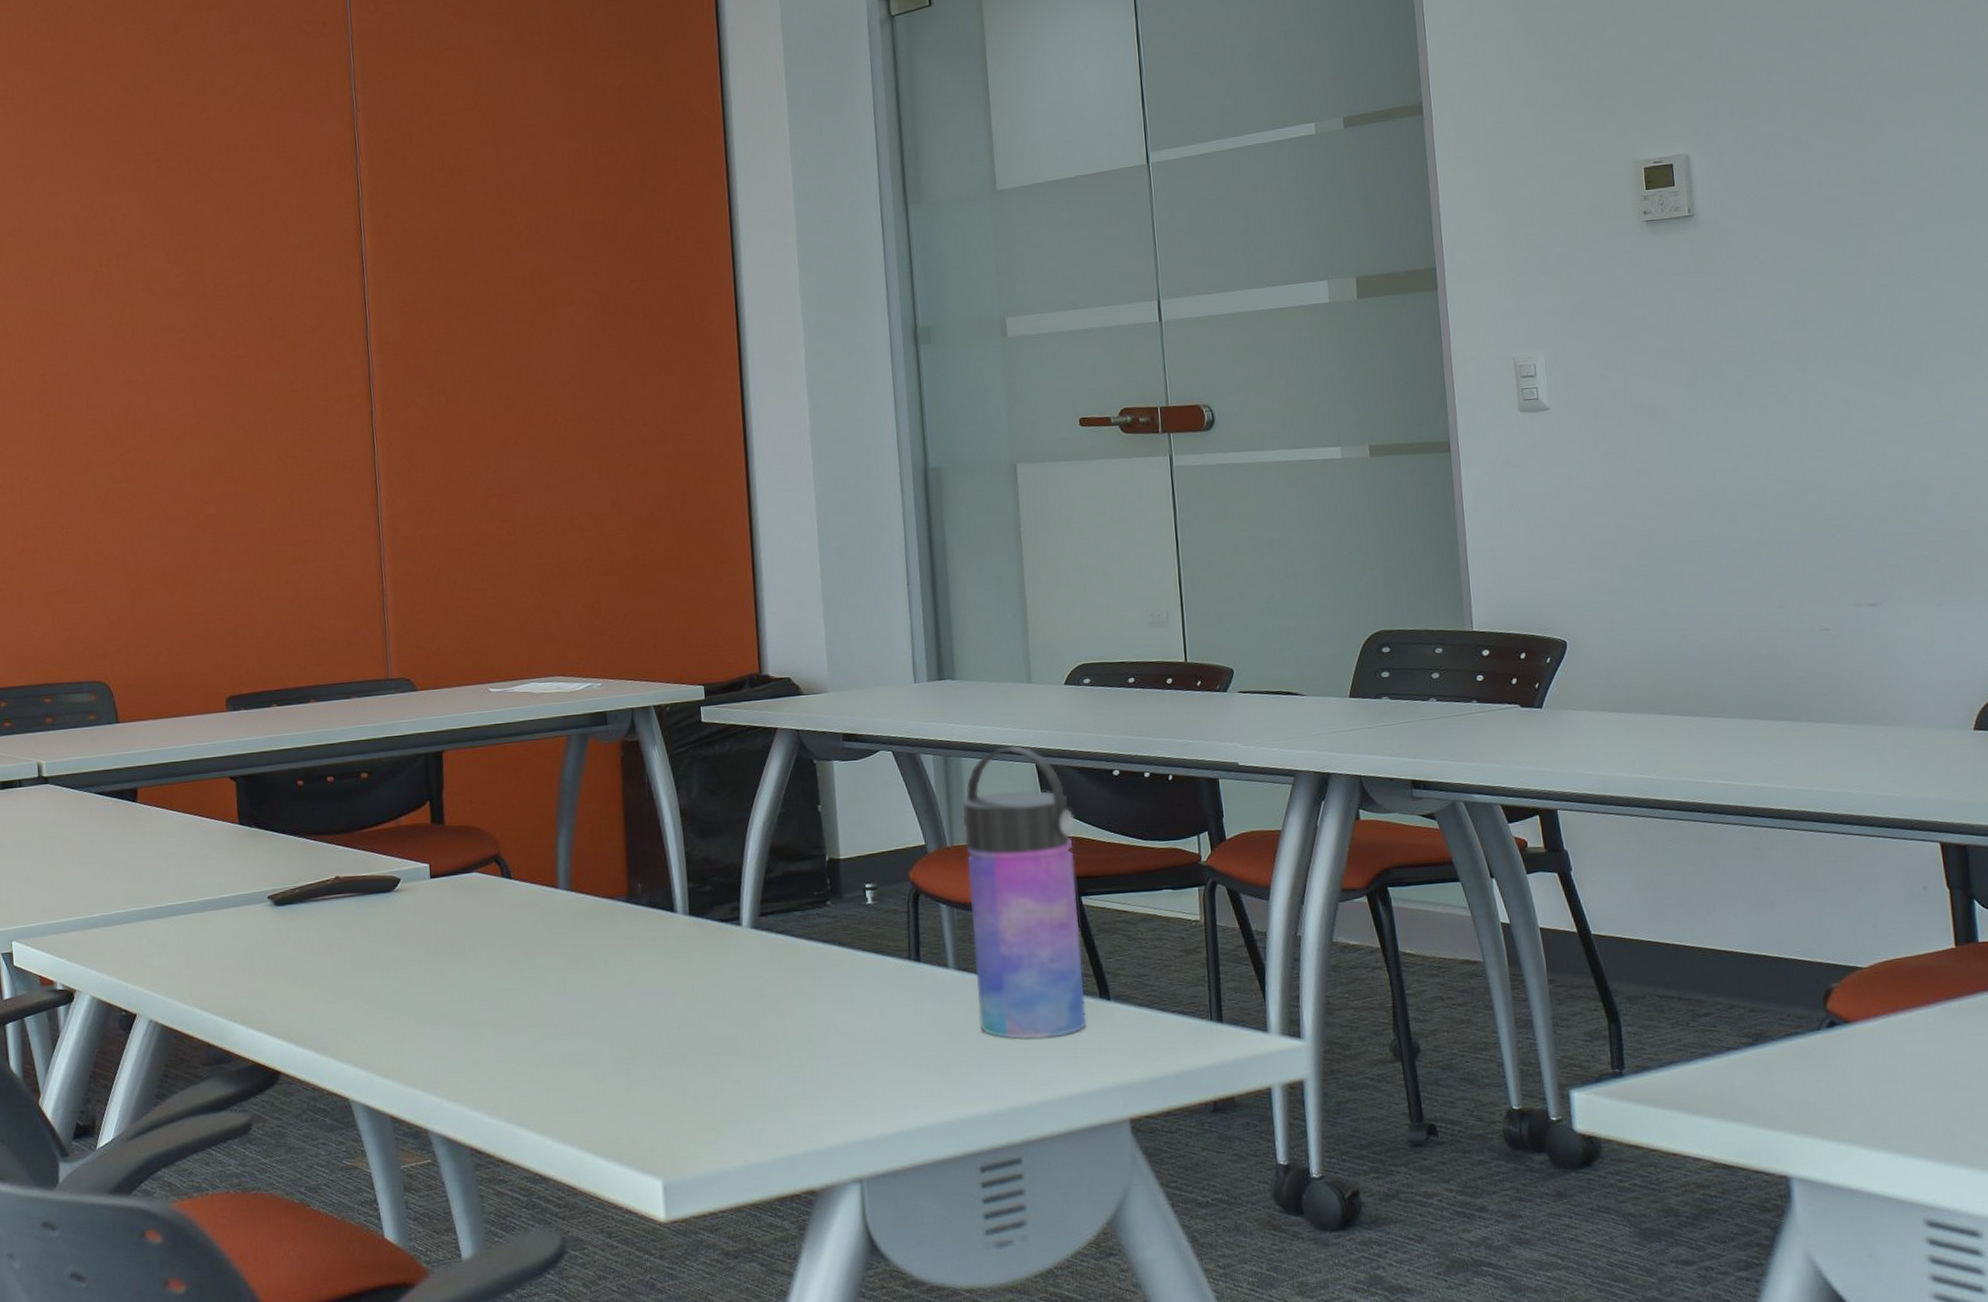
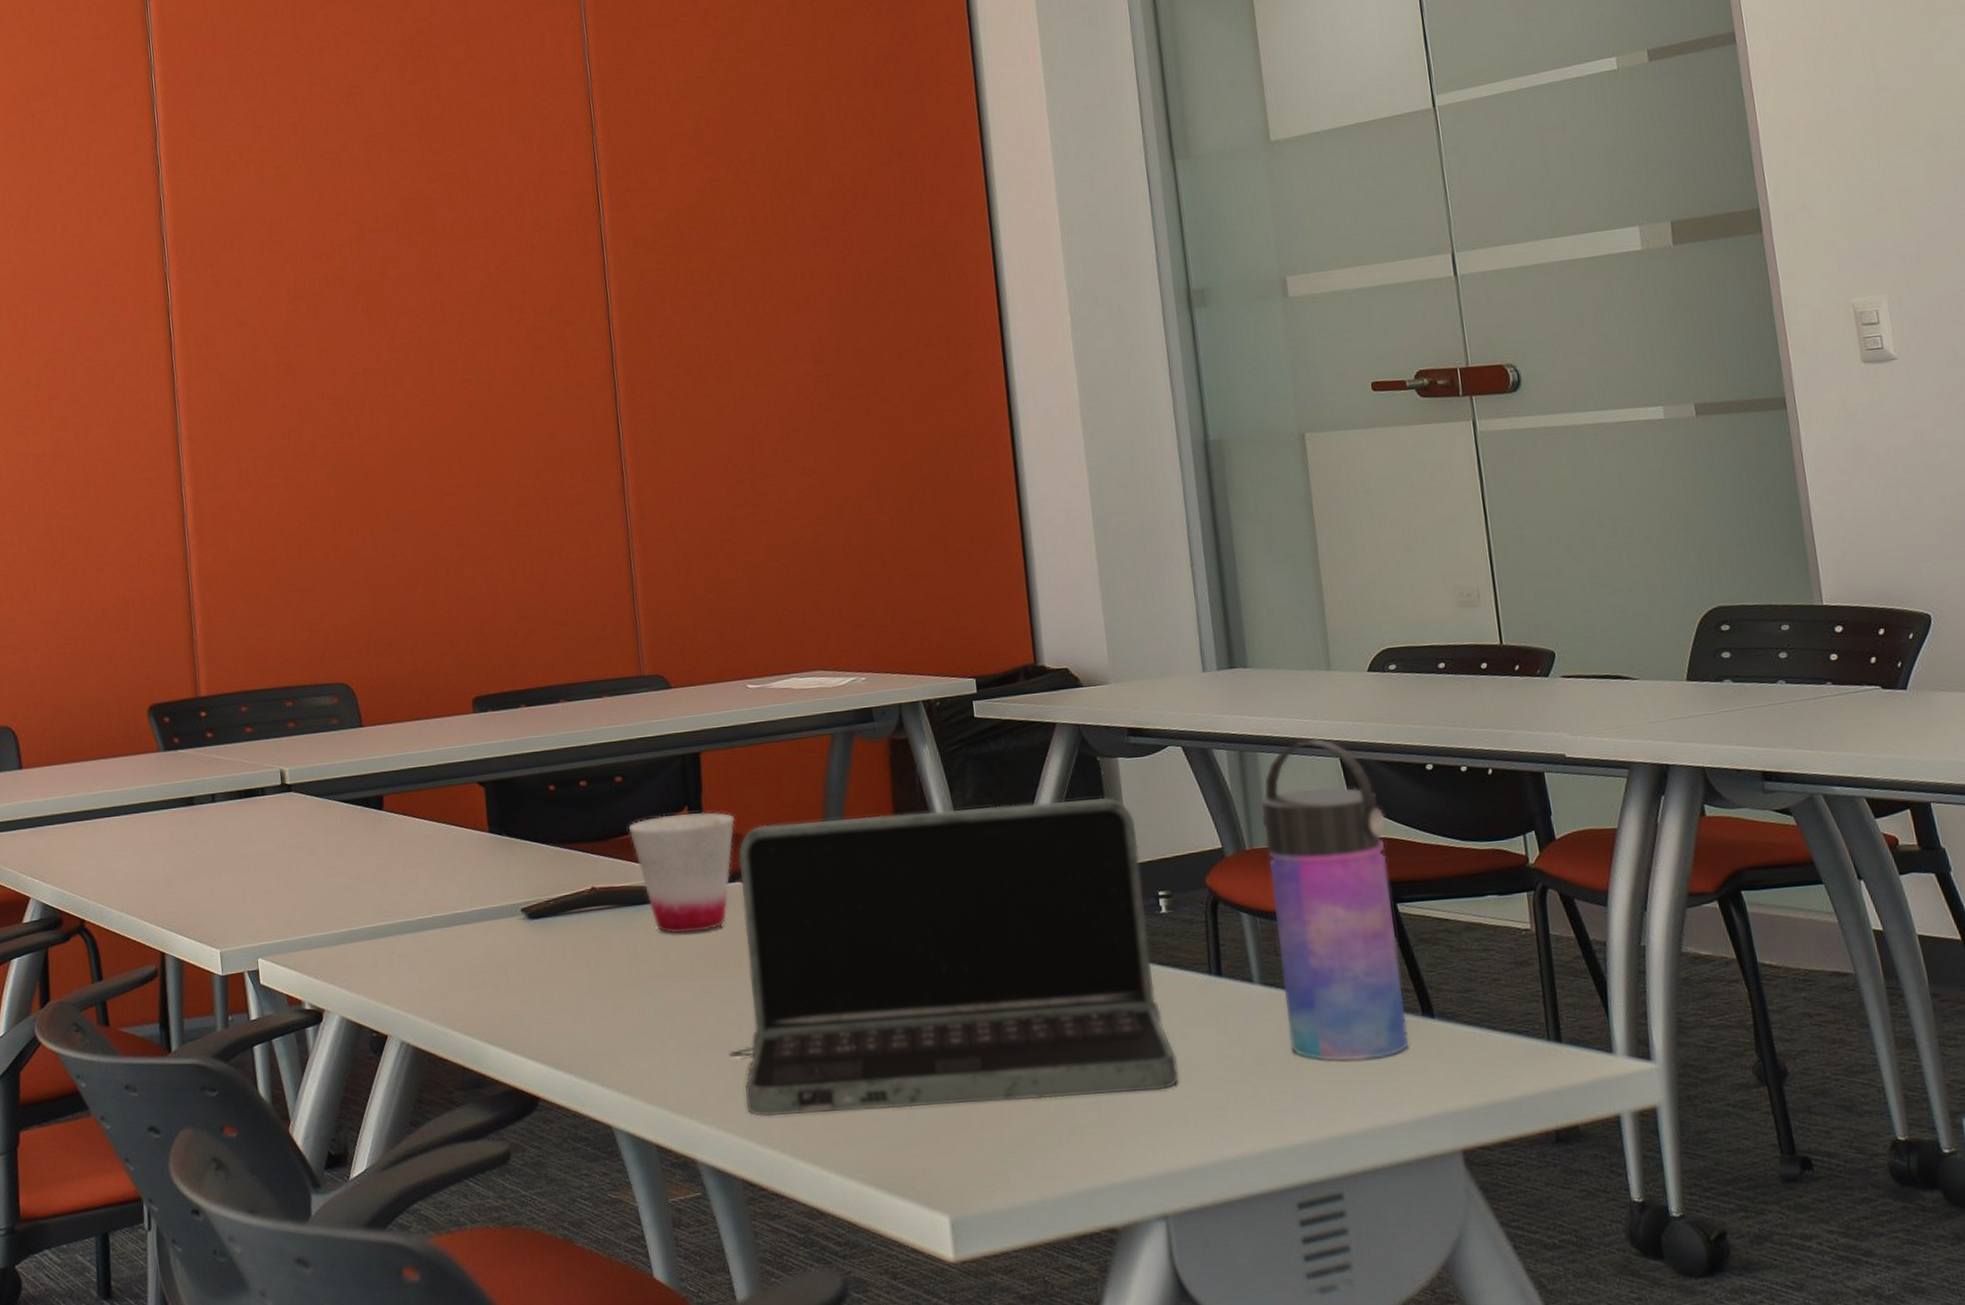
cup: none [372,807,475,921] -> present [628,811,736,934]
laptop: none [461,797,877,1090] -> present [728,797,1179,1117]

